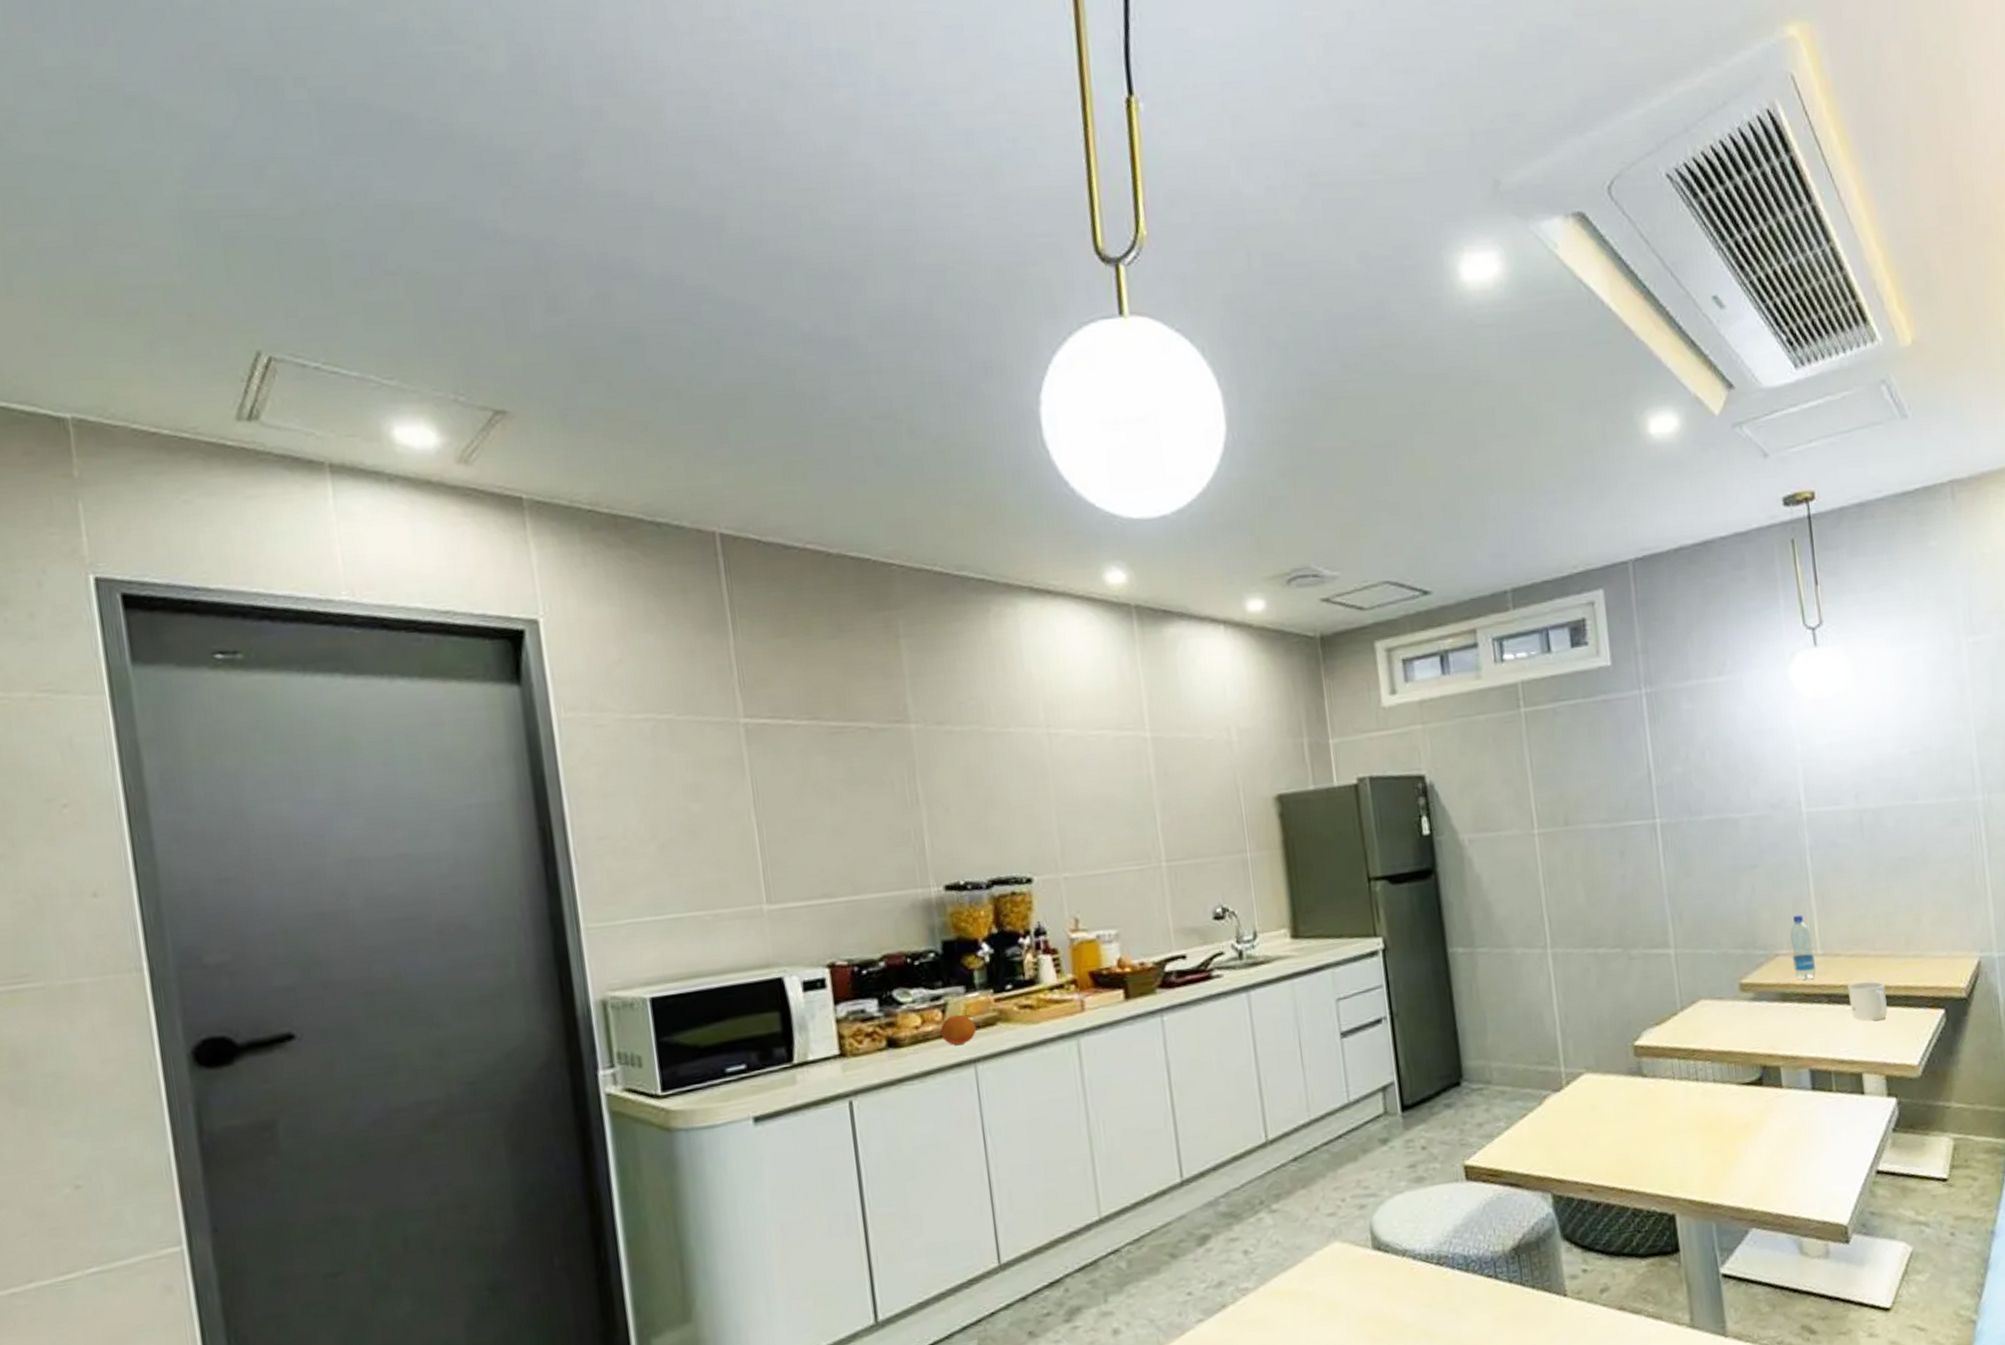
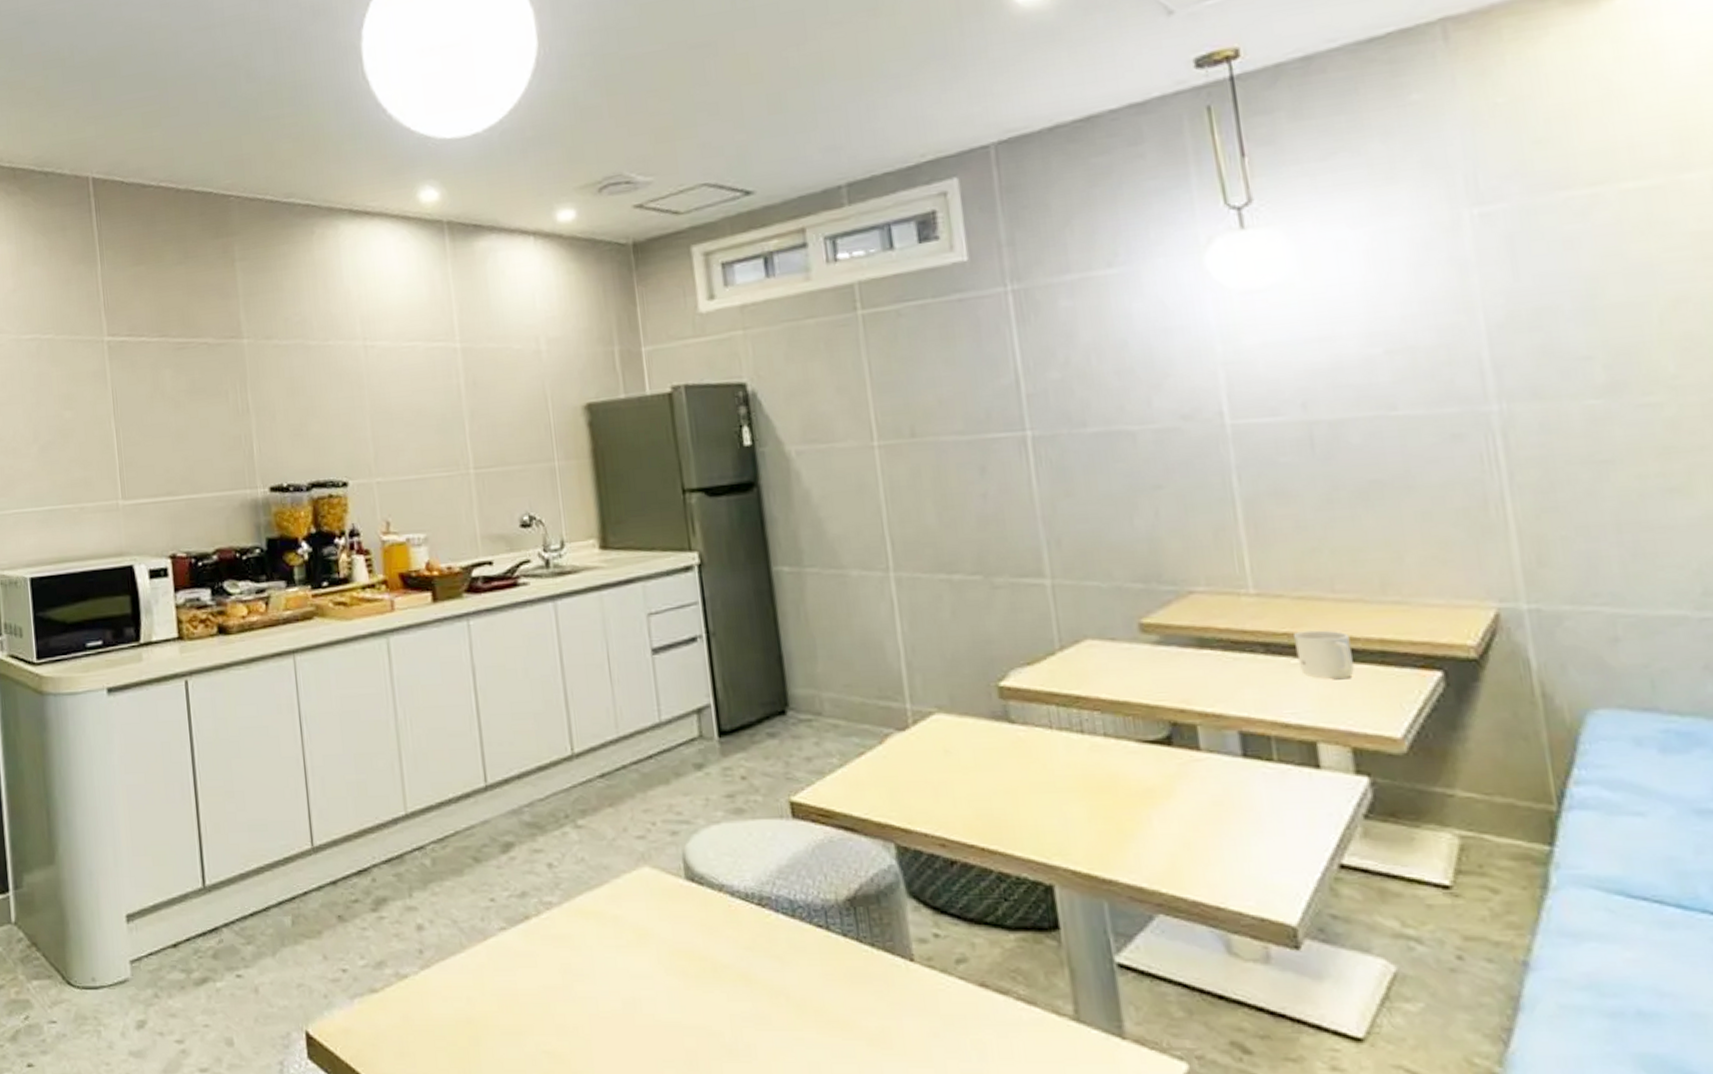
fruit: present [940,1014,976,1045] -> none [263,607,295,636]
bottle: present [1789,914,1817,981] -> none [1208,545,1248,625]

